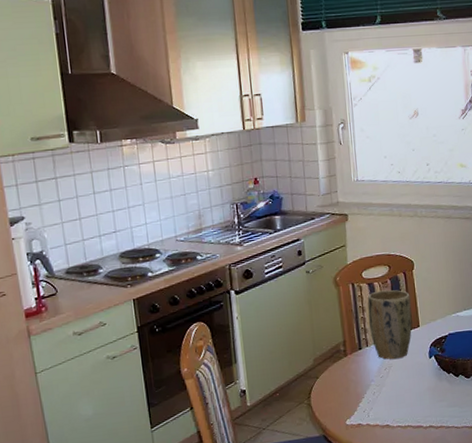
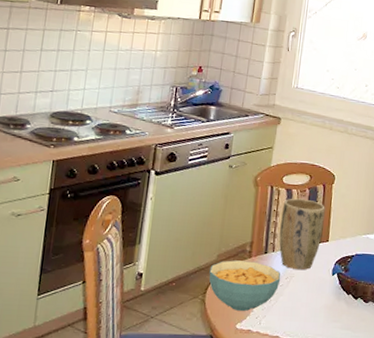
cereal bowl: none [309,359,380,408] -> present [209,260,281,311]

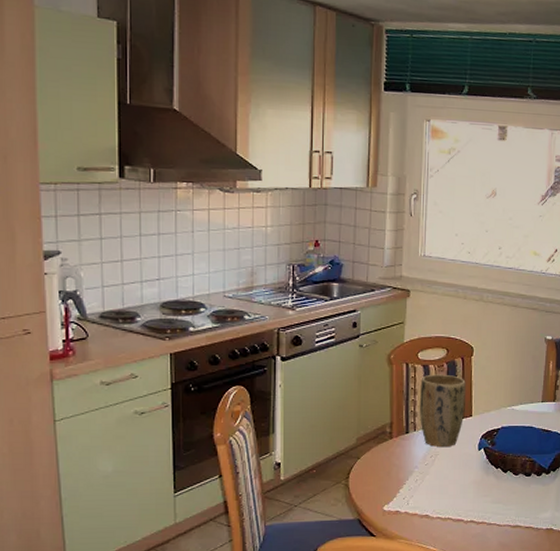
cereal bowl: present [209,260,281,311] -> none [350,442,425,493]

